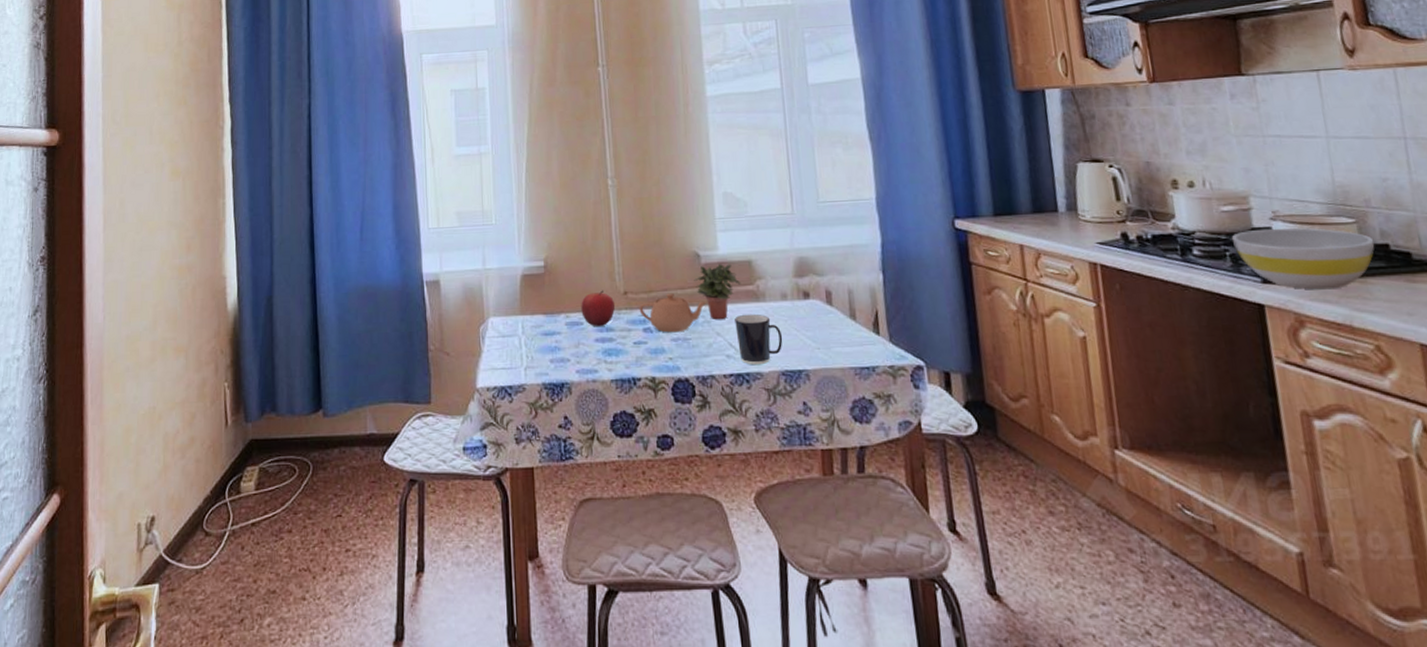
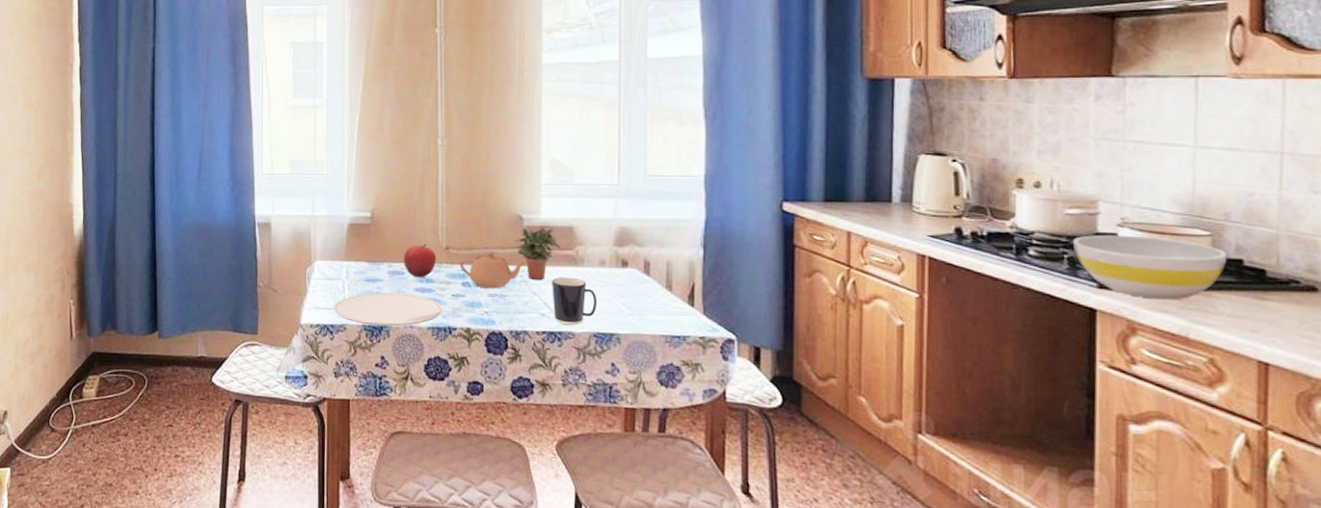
plate: none [510,345,625,383] -> present [333,292,443,327]

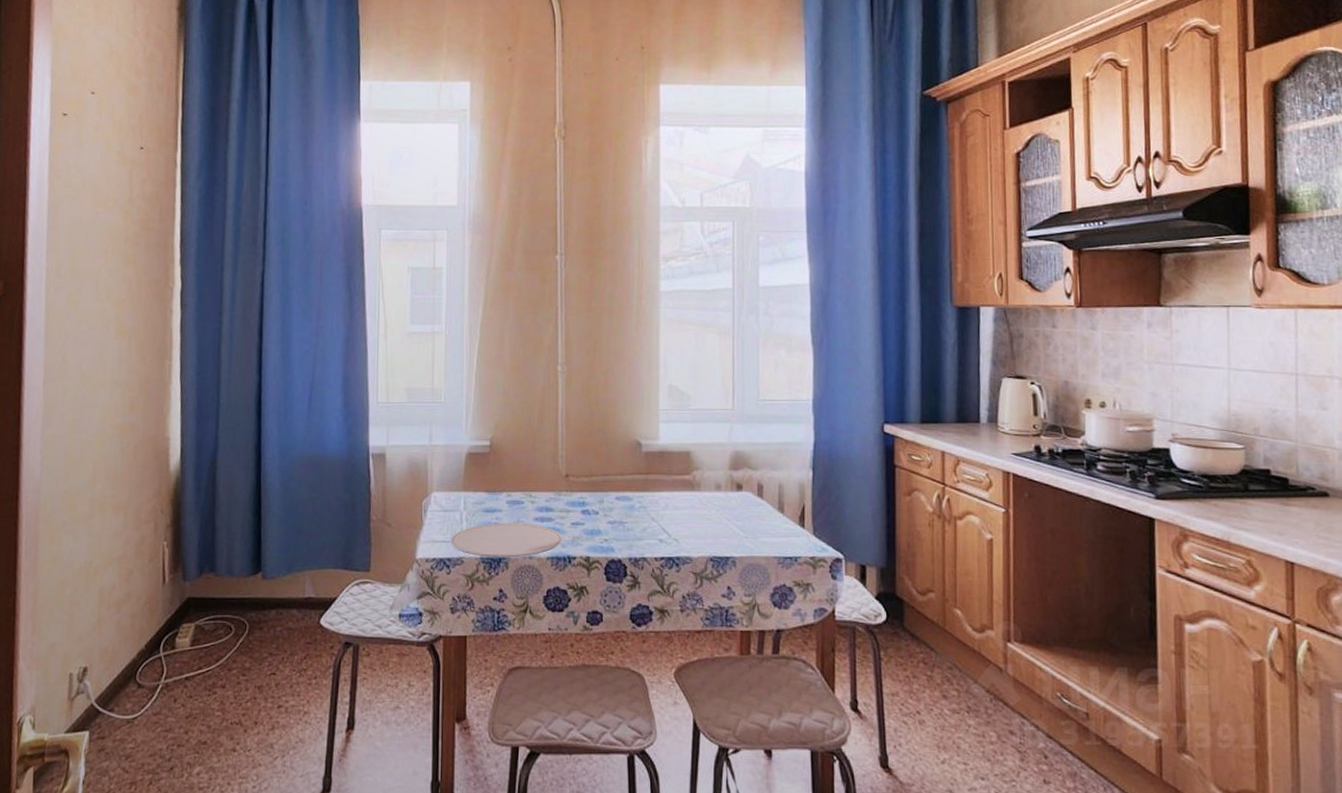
fruit: present [404,244,437,277] -> none [523,472,557,506]
teapot: present [459,251,526,289] -> none [579,478,645,516]
potted plant: present [515,228,561,280] -> none [634,453,679,505]
mug: present [552,277,597,326] -> none [670,502,714,551]
bowl: present [1072,234,1227,300] -> none [1133,449,1258,508]

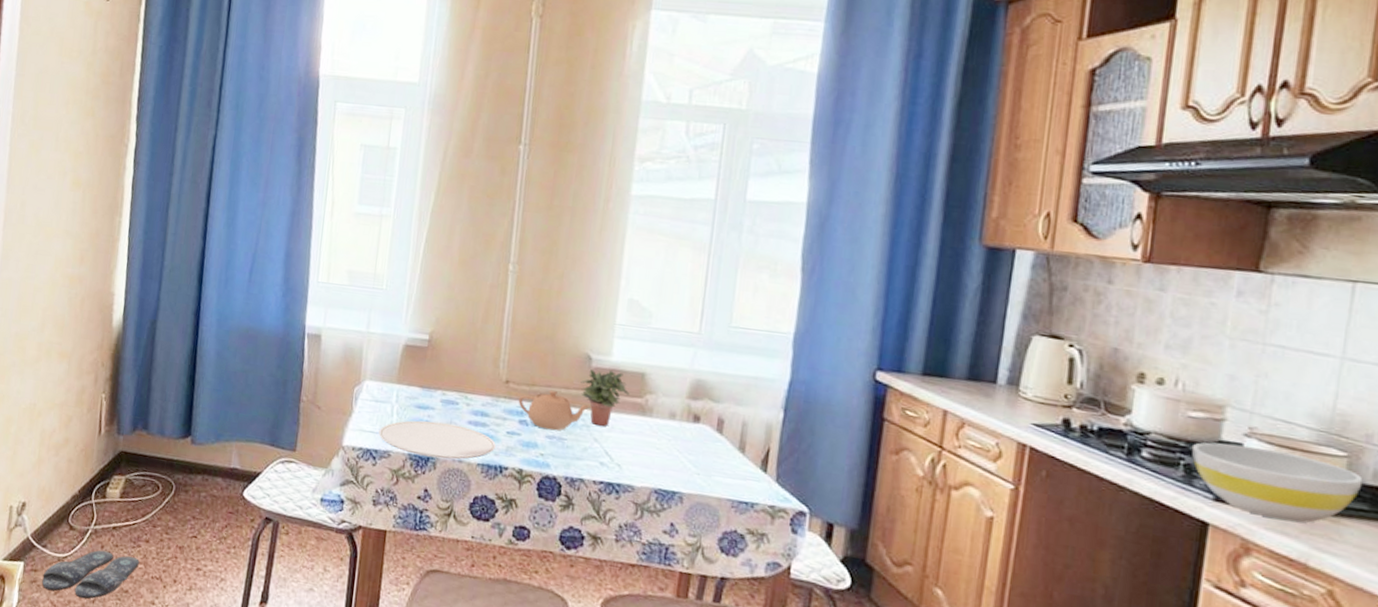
slippers: none [111,704,216,758] -> present [42,550,139,599]
teapot: none [579,478,645,516] -> present [518,389,591,431]
potted plant: none [634,453,679,505] -> present [580,369,630,427]
bowl: none [1133,449,1258,508] -> present [1191,442,1363,523]

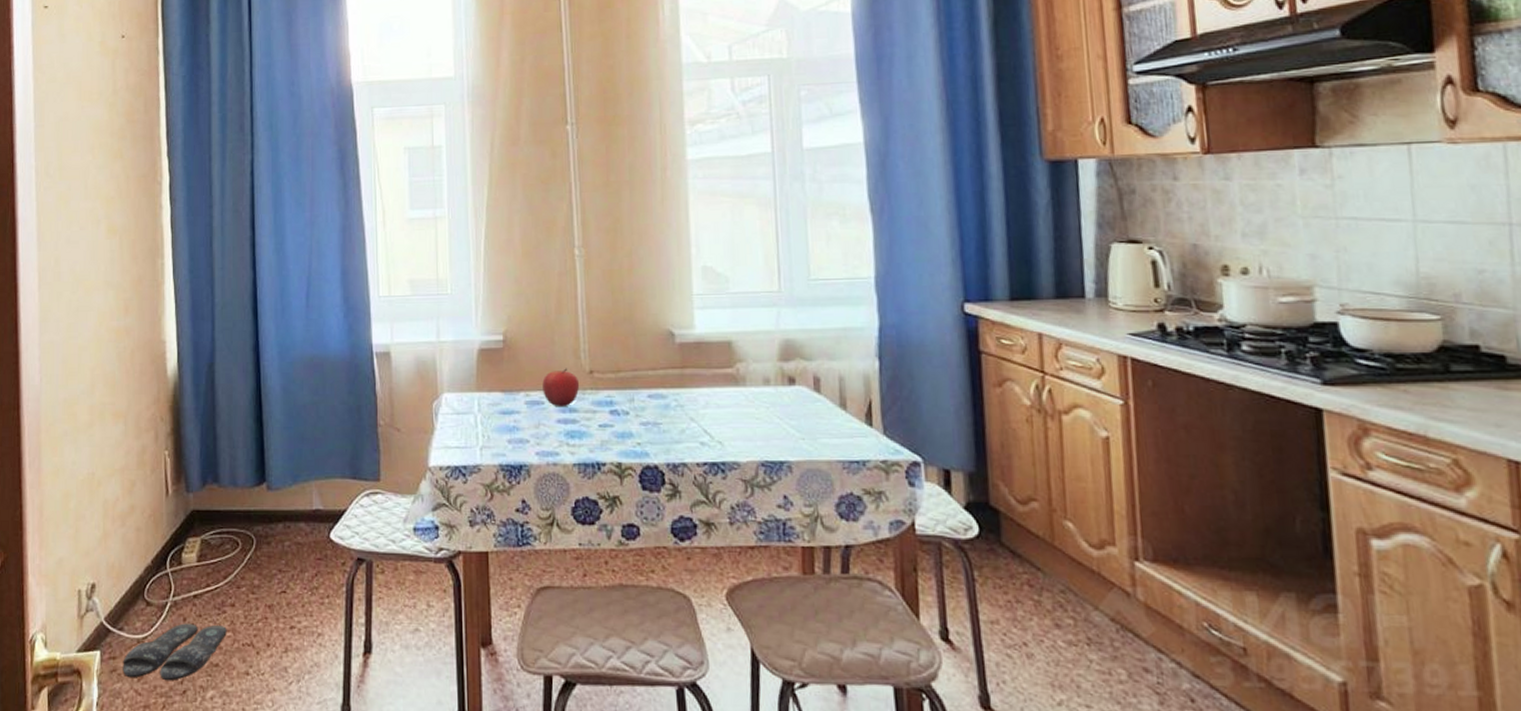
plate: present [378,420,496,460] -> none [465,426,589,465]
fruit: none [459,374,495,410] -> present [542,368,580,406]
teapot: present [518,389,591,431] -> none [605,373,681,416]
potted plant: present [580,369,630,427] -> none [667,344,719,403]
bowl: present [1191,442,1363,523] -> none [1288,323,1462,394]

